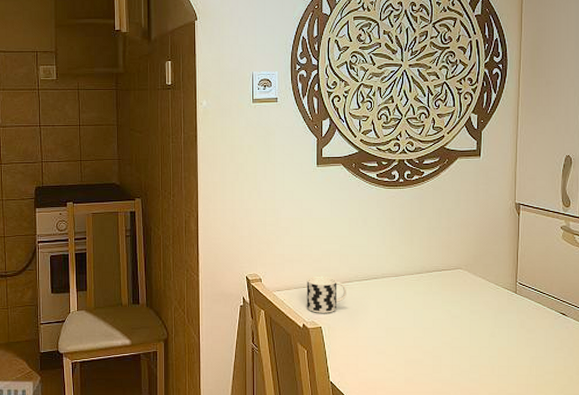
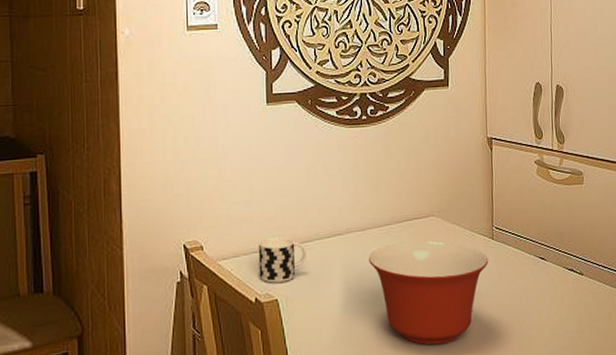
mixing bowl: none [401,289,511,379] -> present [369,240,489,345]

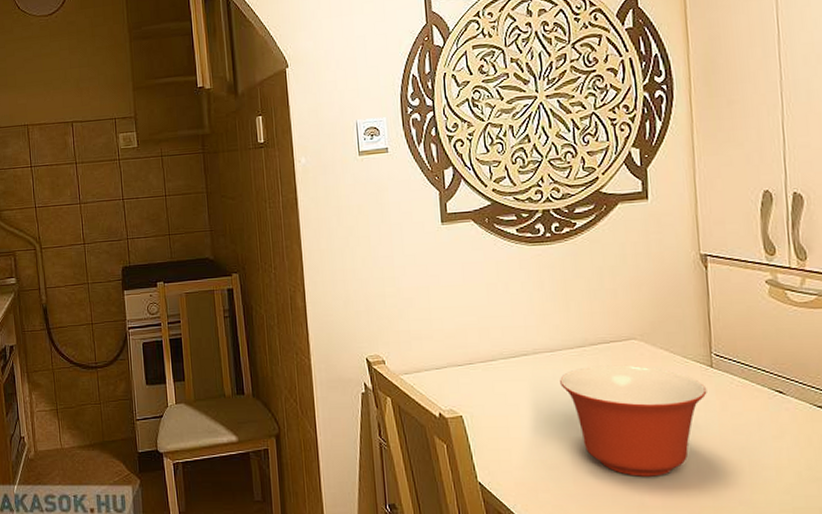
cup: present [258,236,306,283] -> none [439,354,491,399]

